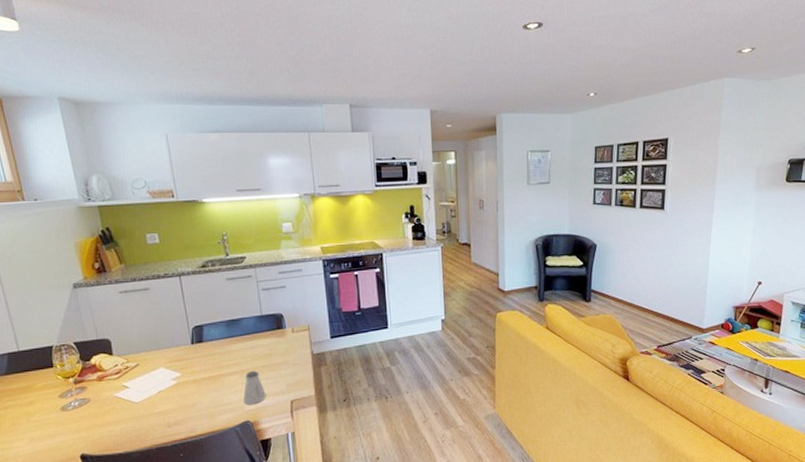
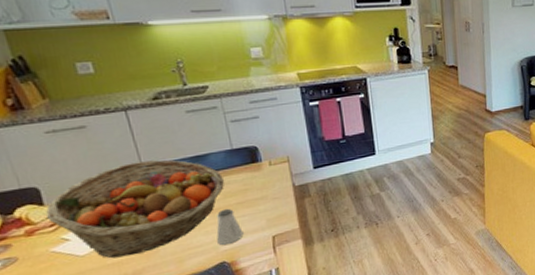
fruit basket: none [114,321,253,408] -> present [46,159,224,258]

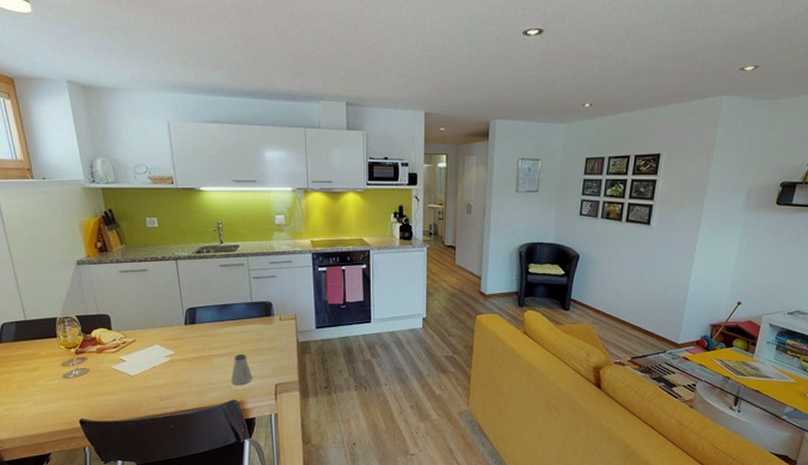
fruit basket: present [46,159,224,258] -> none [113,304,242,382]

